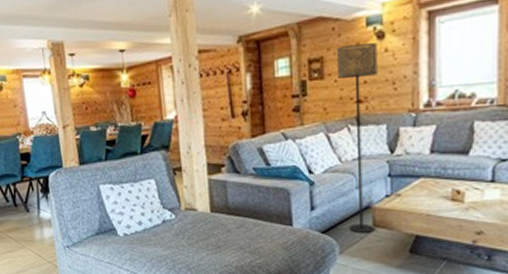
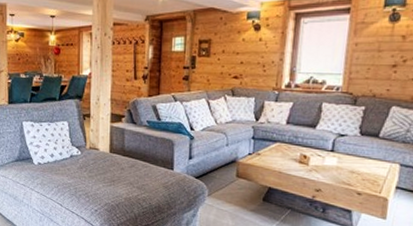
floor lamp: present [335,42,378,233] -> none [217,31,254,182]

